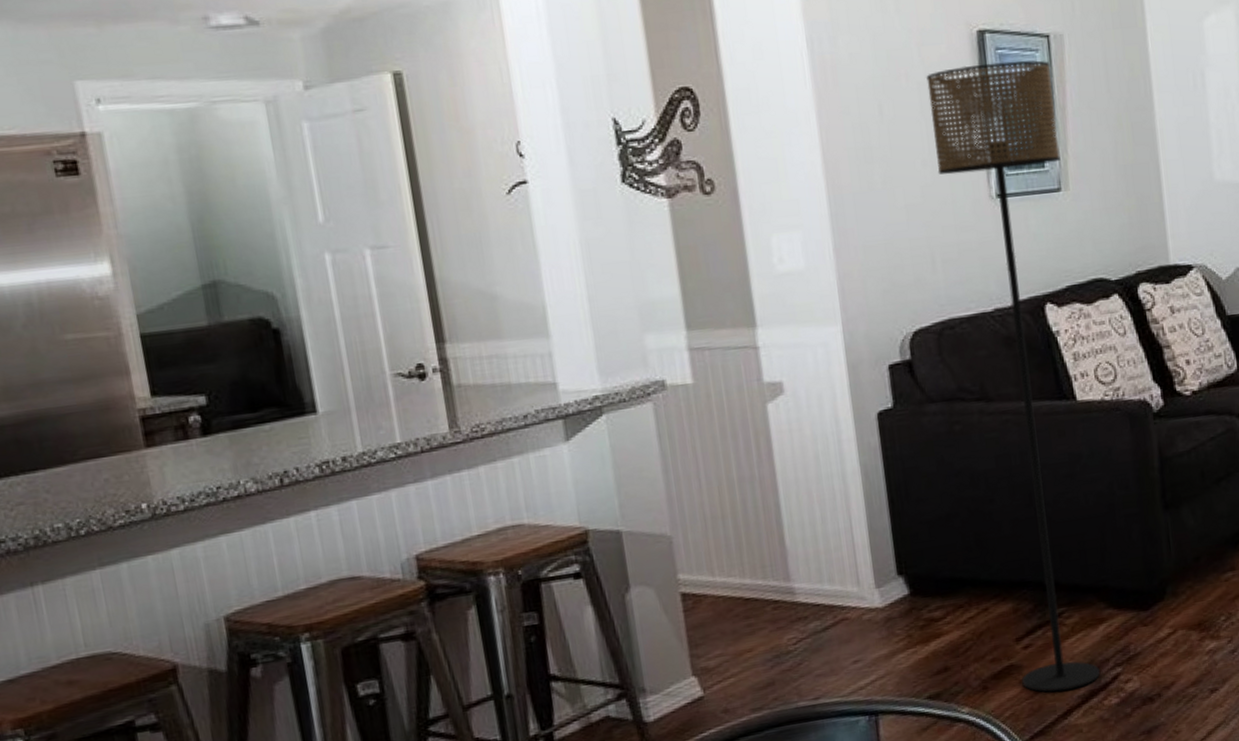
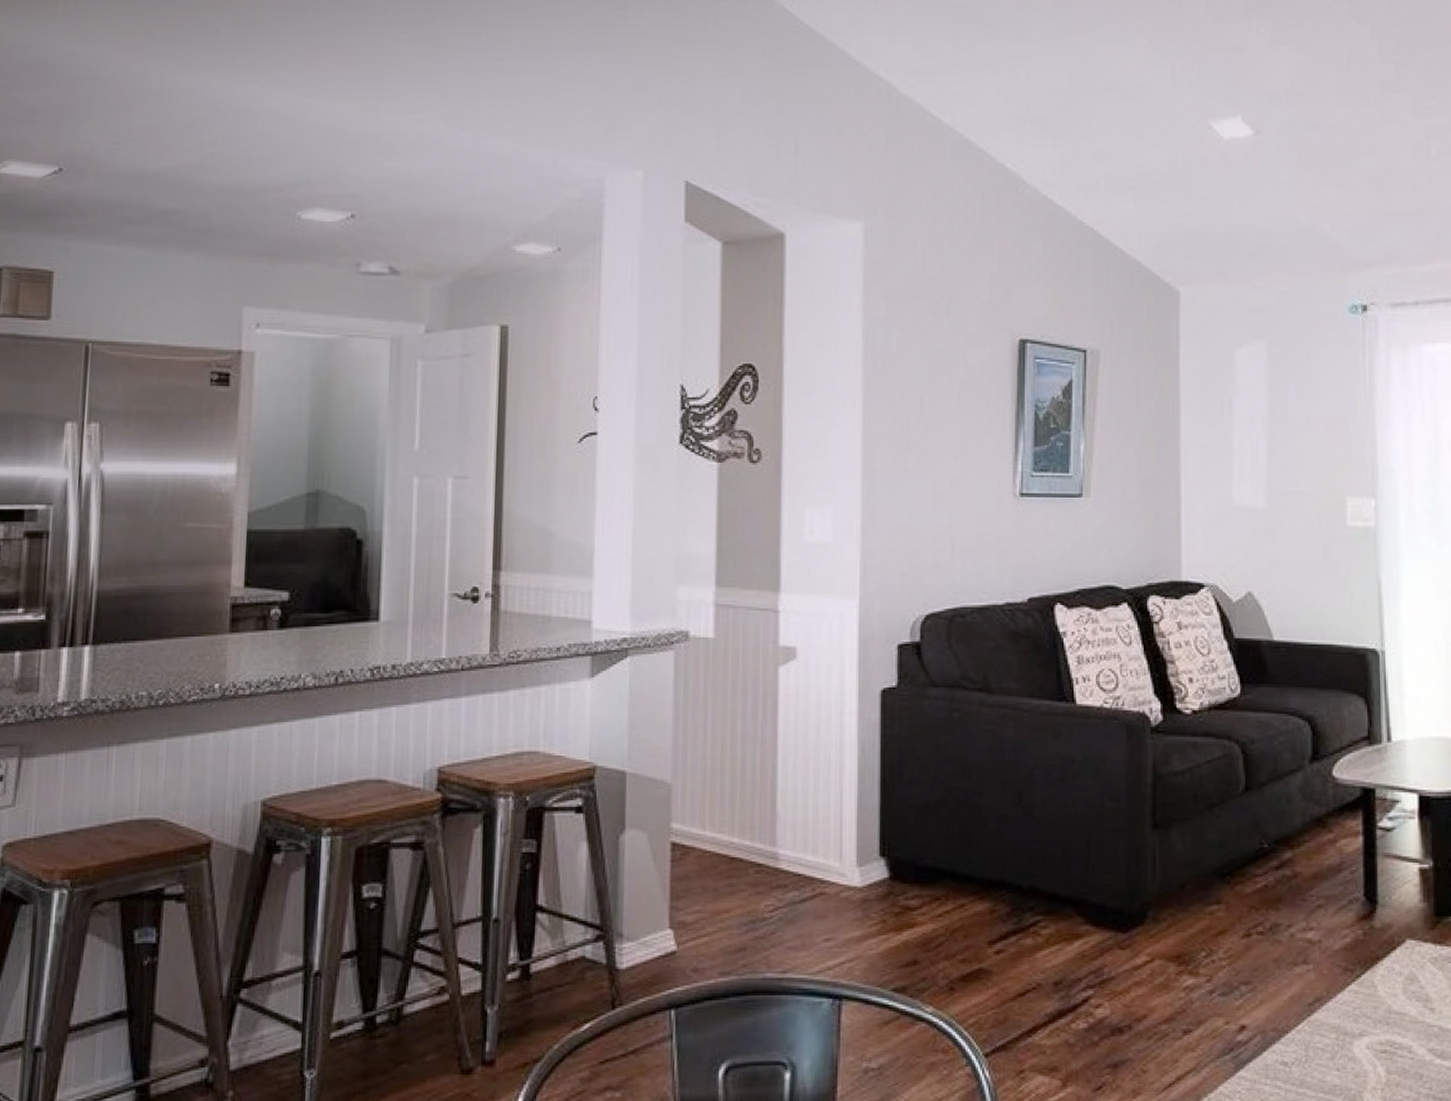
floor lamp: present [926,60,1100,693] -> none [967,370,1085,1007]

